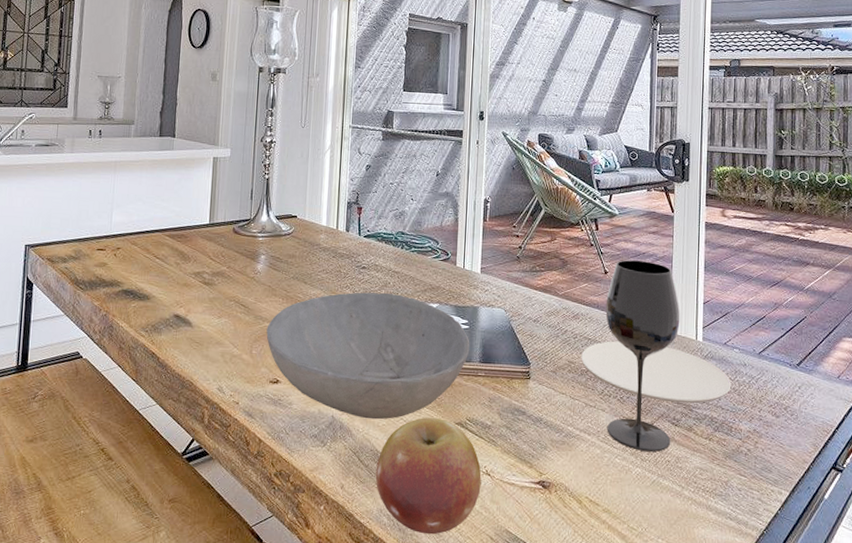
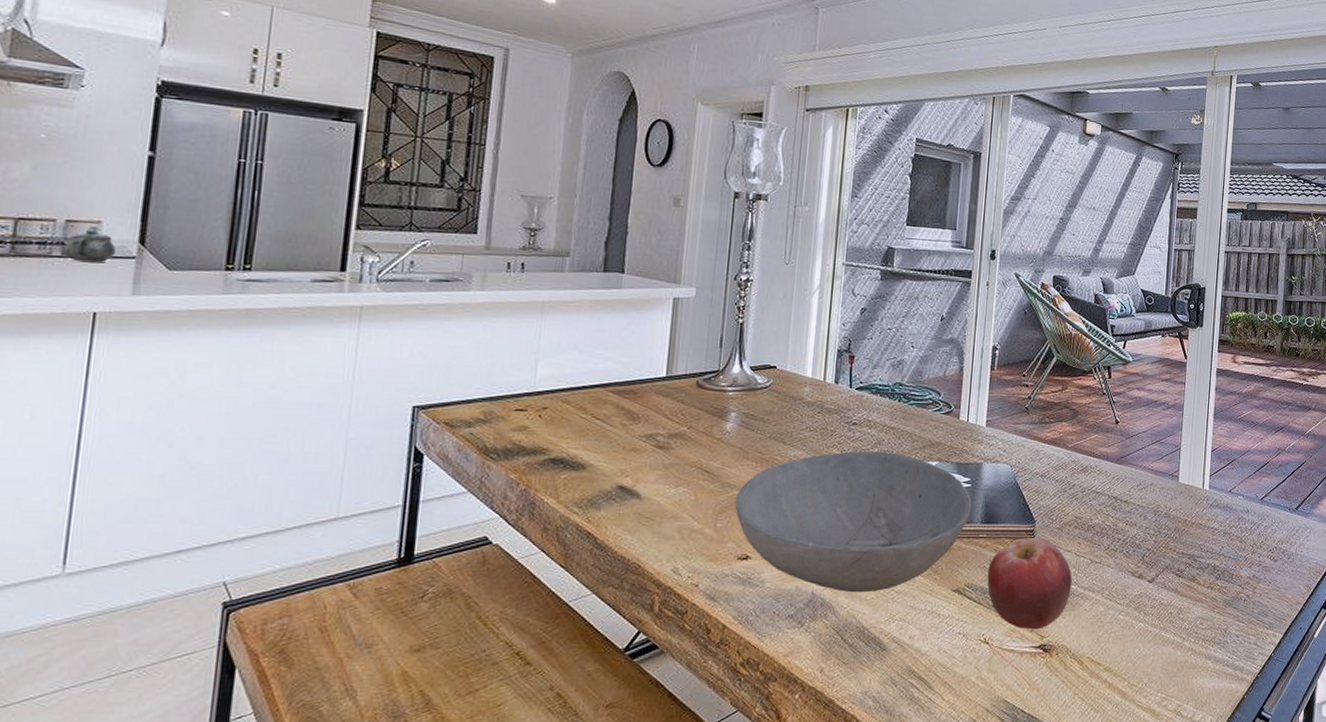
fruit: present [375,418,482,535] -> none [860,587,979,714]
fruit: none [487,378,568,466] -> present [987,537,1072,630]
plate: present [581,341,732,404] -> none [1088,493,1235,553]
wine glass: present [605,260,680,452] -> none [1111,409,1189,606]

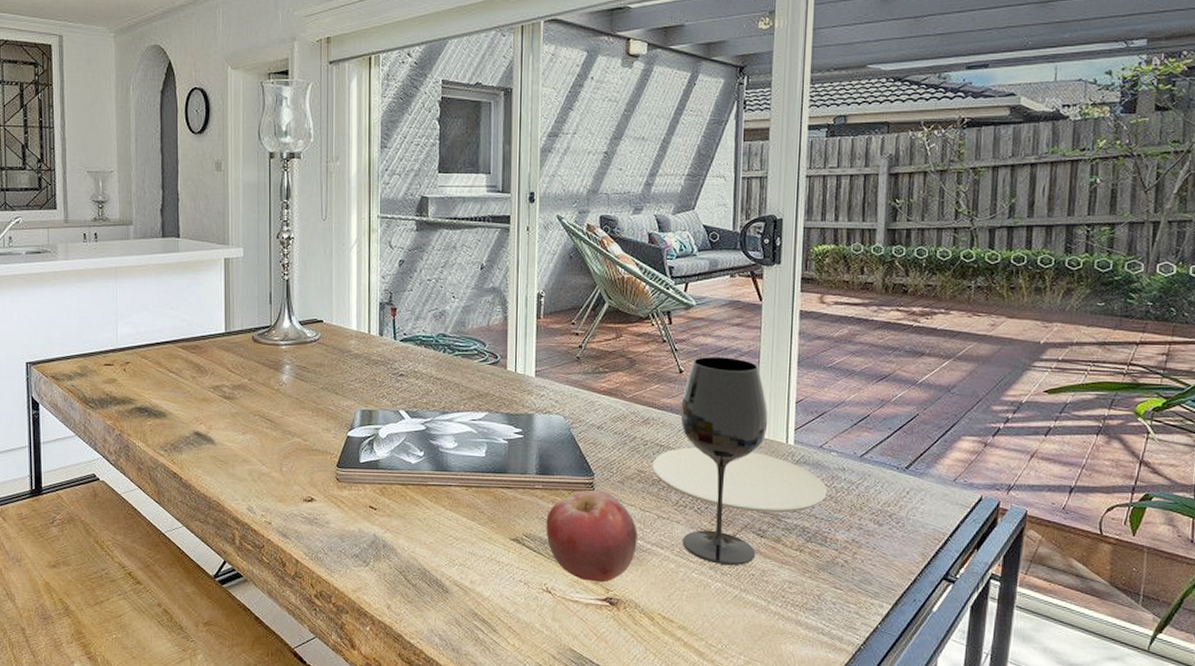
bowl: present [734,451,972,593] -> none [297,402,525,537]
plate: none [1088,493,1235,553] -> present [652,447,828,513]
wine glass: none [1111,409,1189,606] -> present [680,357,768,566]

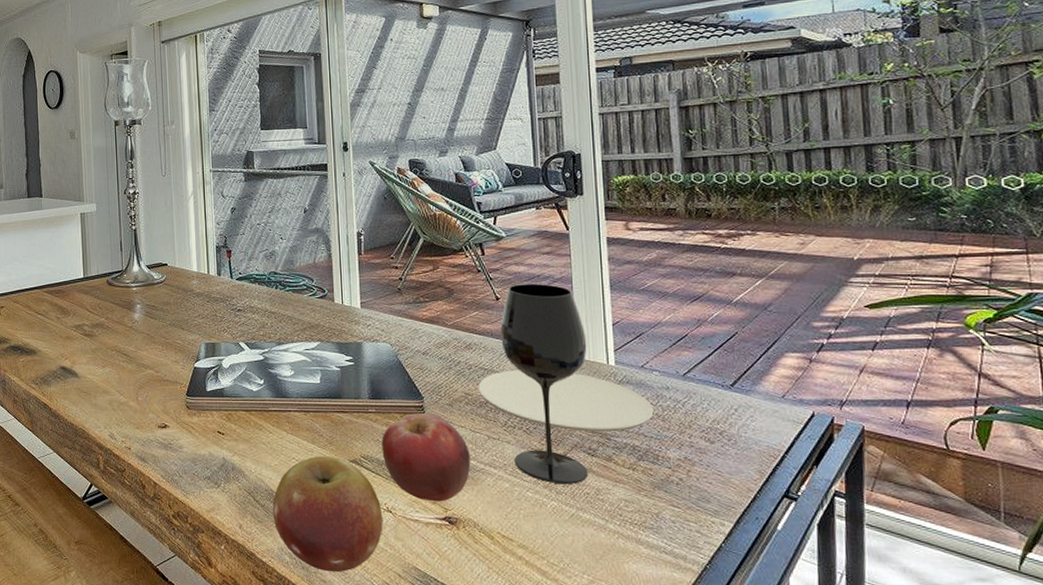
fruit: none [424,534,541,654] -> present [272,456,383,573]

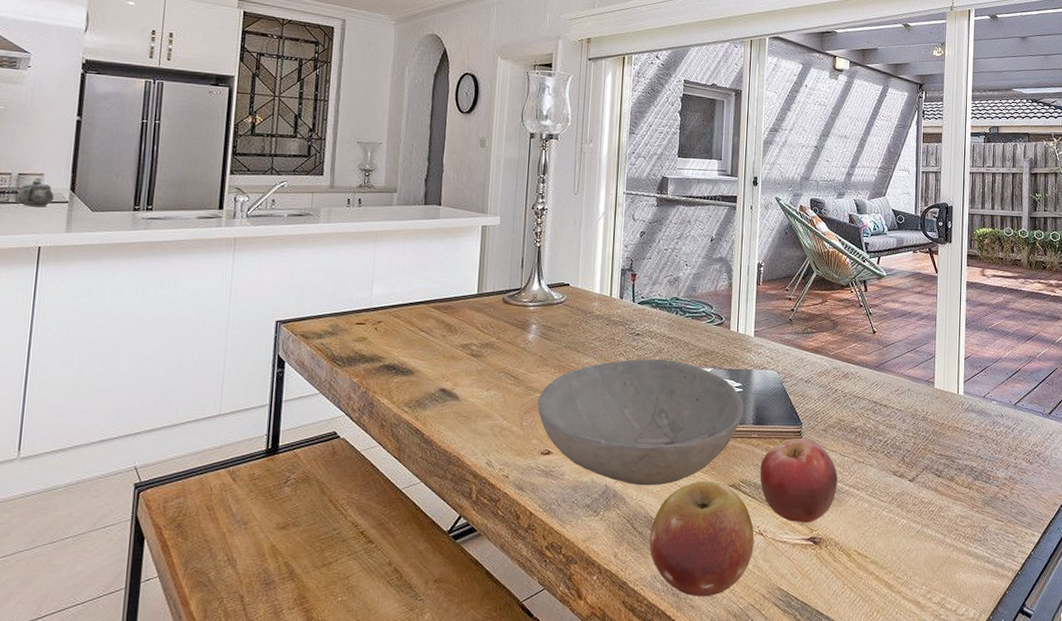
bowl: none [150,335,357,460] -> present [537,359,744,486]
plate: present [478,370,654,432] -> none [850,398,990,455]
wine glass: present [500,284,589,485] -> none [874,319,943,504]

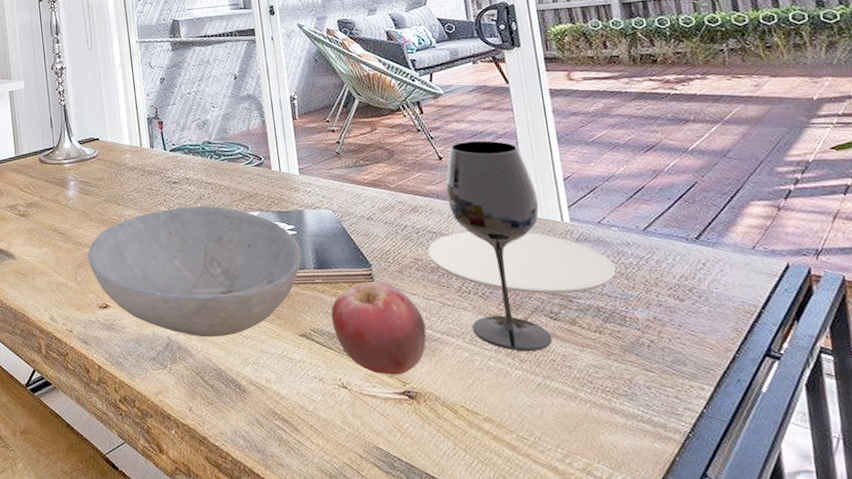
fruit: present [649,482,755,597] -> none [222,332,340,455]
plate: none [850,398,990,455] -> present [428,231,616,294]
wine glass: none [874,319,943,504] -> present [445,140,553,352]

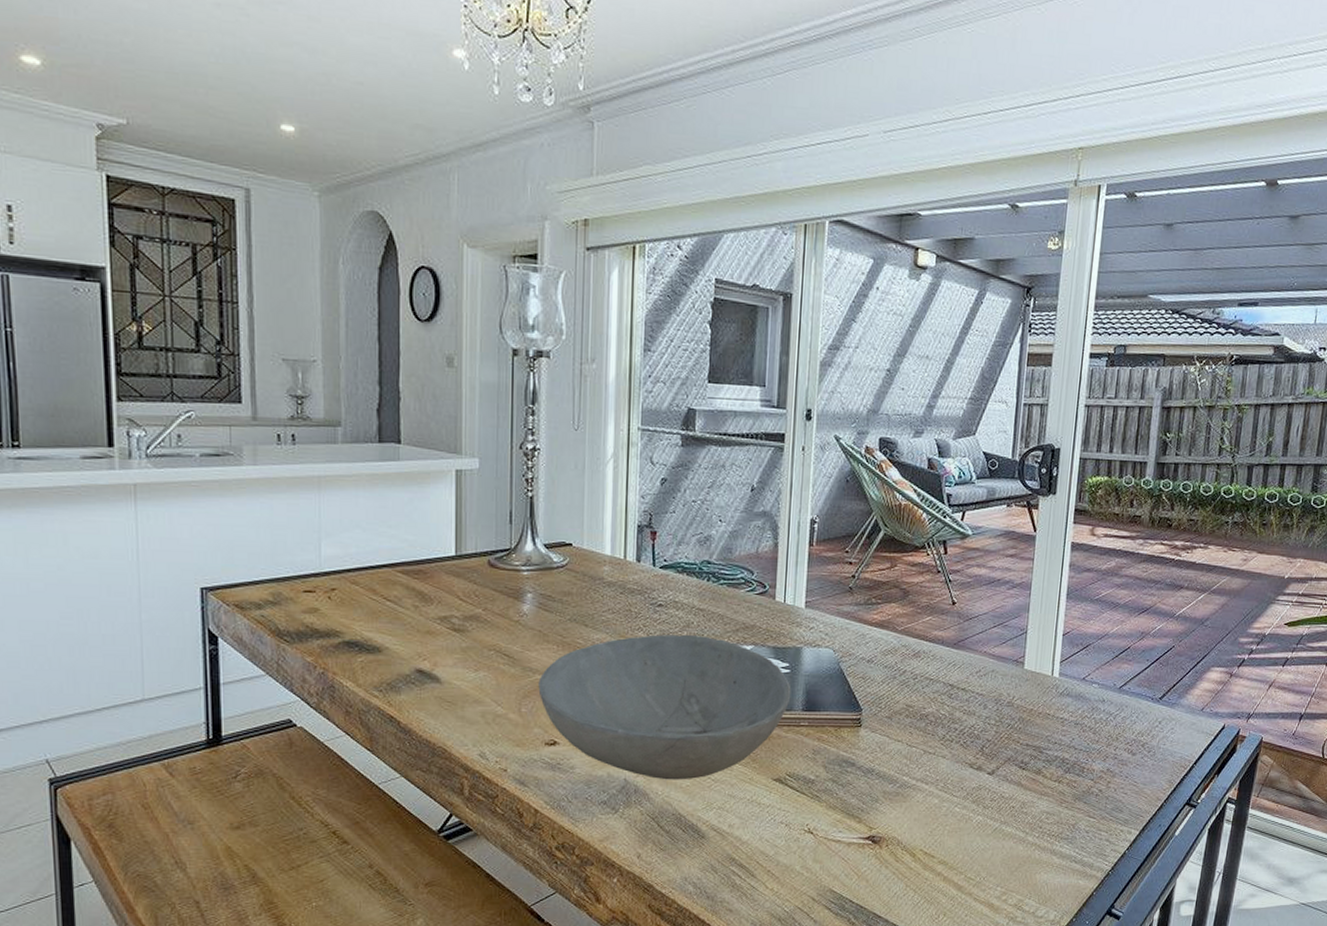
fruit: present [331,281,427,375] -> none [810,726,903,821]
plate: present [428,231,616,294] -> none [921,680,1087,745]
wine glass: present [445,140,553,352] -> none [947,588,1036,799]

